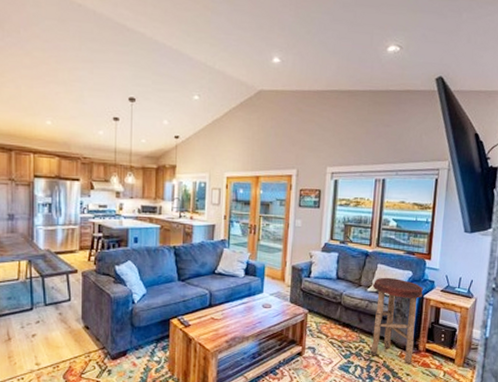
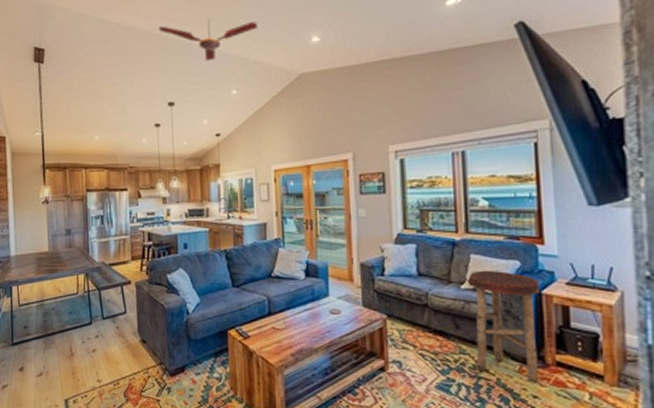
ceiling fan: none [125,16,225,62] -> present [159,18,259,61]

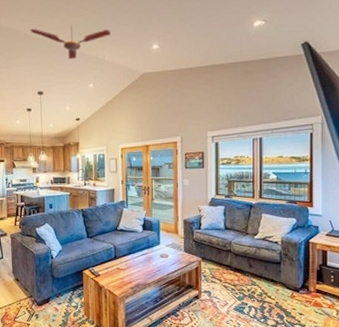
stool: present [466,270,540,381] -> none [258,225,308,303]

